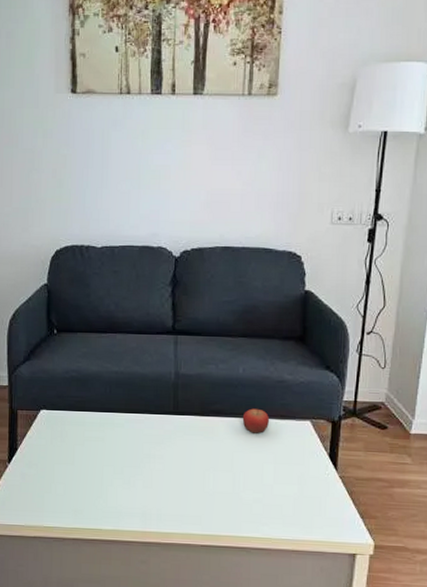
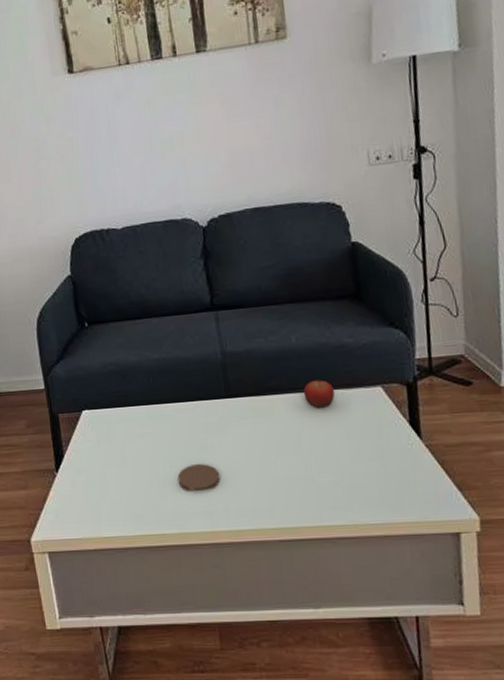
coaster: none [119,470,158,495] -> present [177,464,221,493]

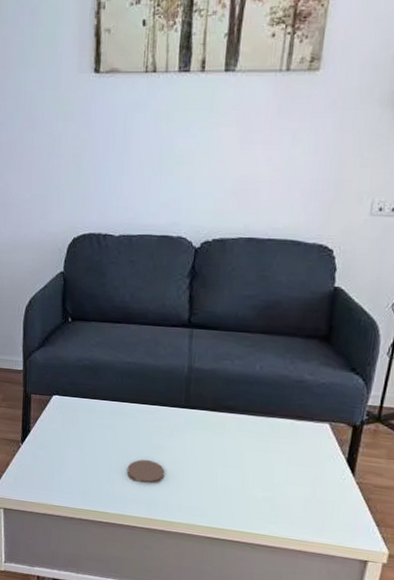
fruit: present [303,378,335,408] -> none [256,406,286,433]

